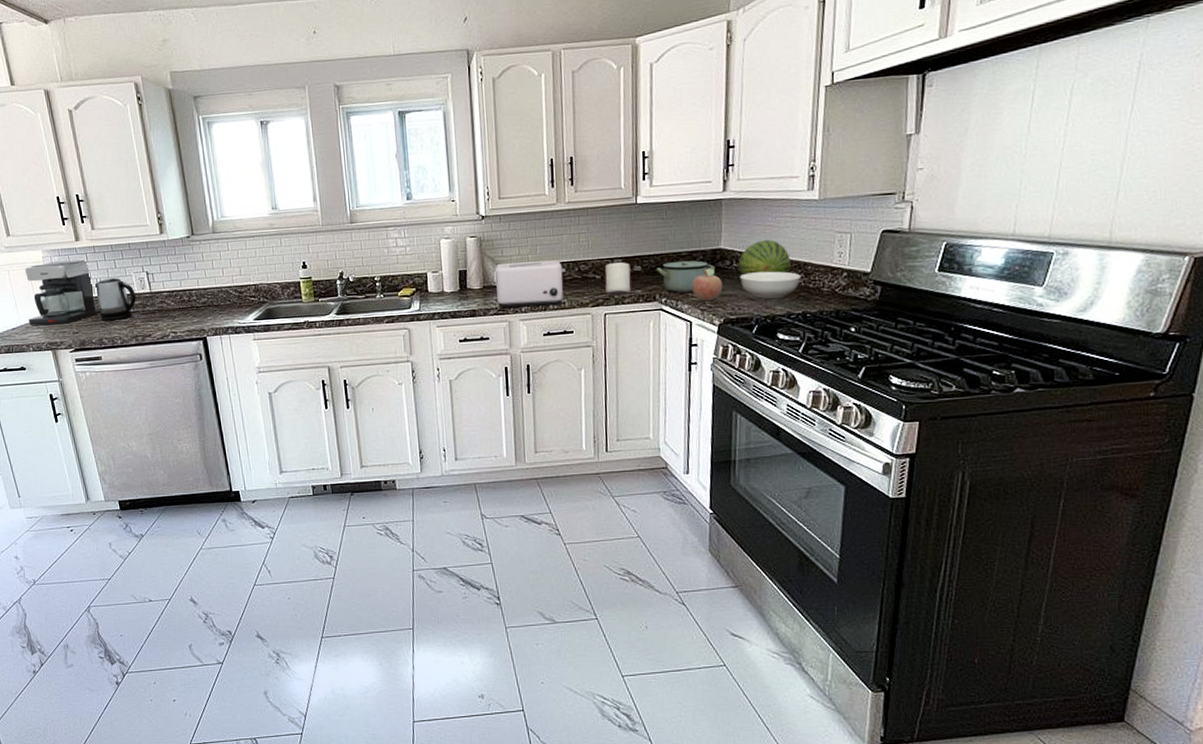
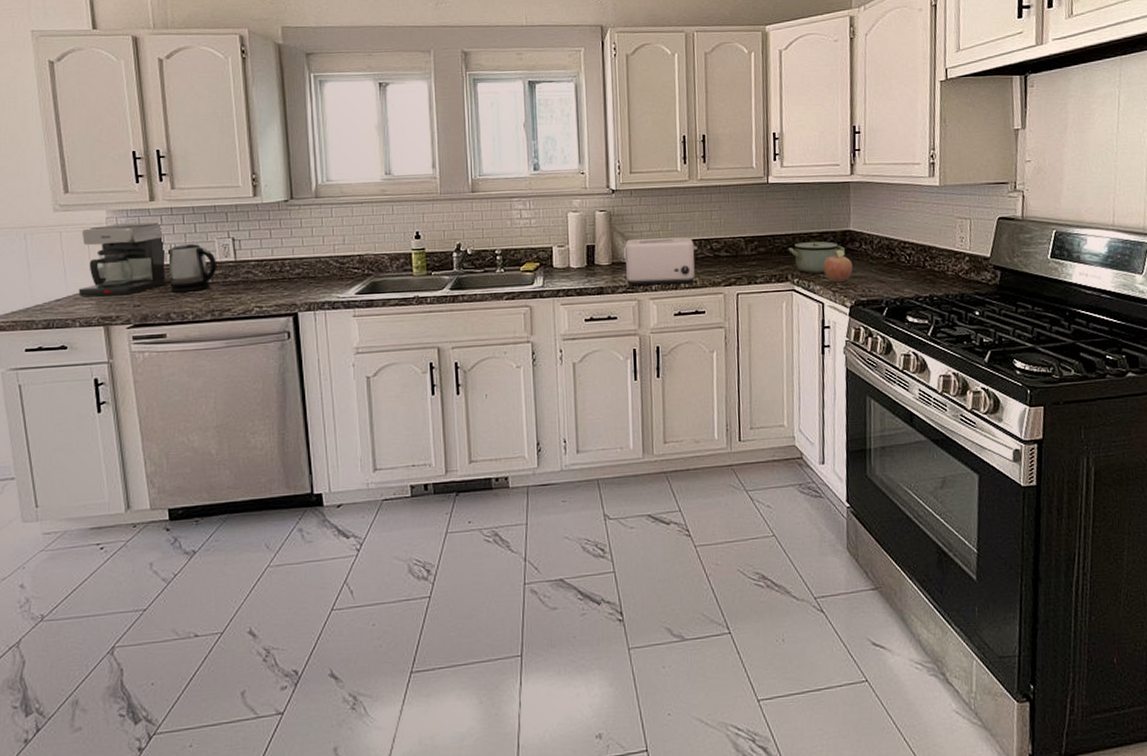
canister: present [595,260,641,299] -> none [728,239,774,278]
fruit: present [738,240,791,276] -> none [867,223,917,258]
bowl: present [739,271,802,300] -> none [868,254,927,282]

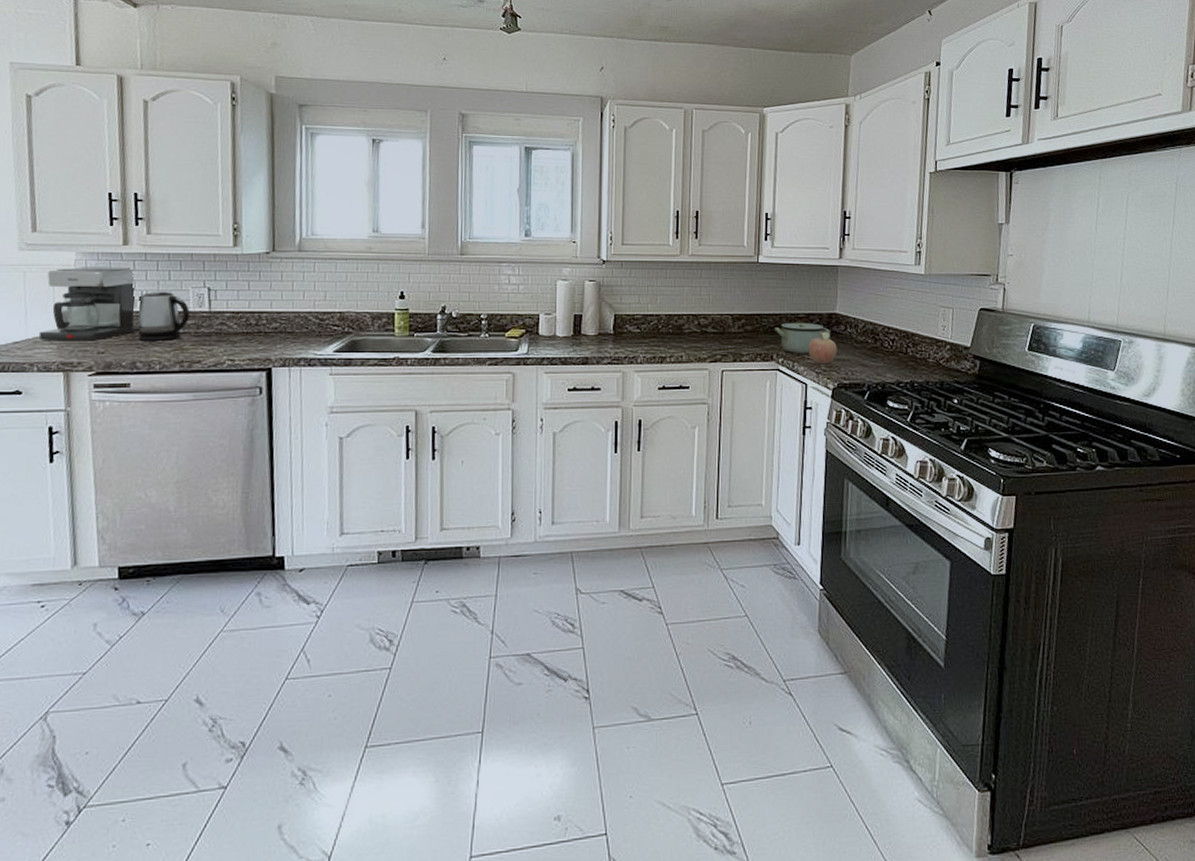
toaster: present [625,237,697,286] -> none [611,310,685,358]

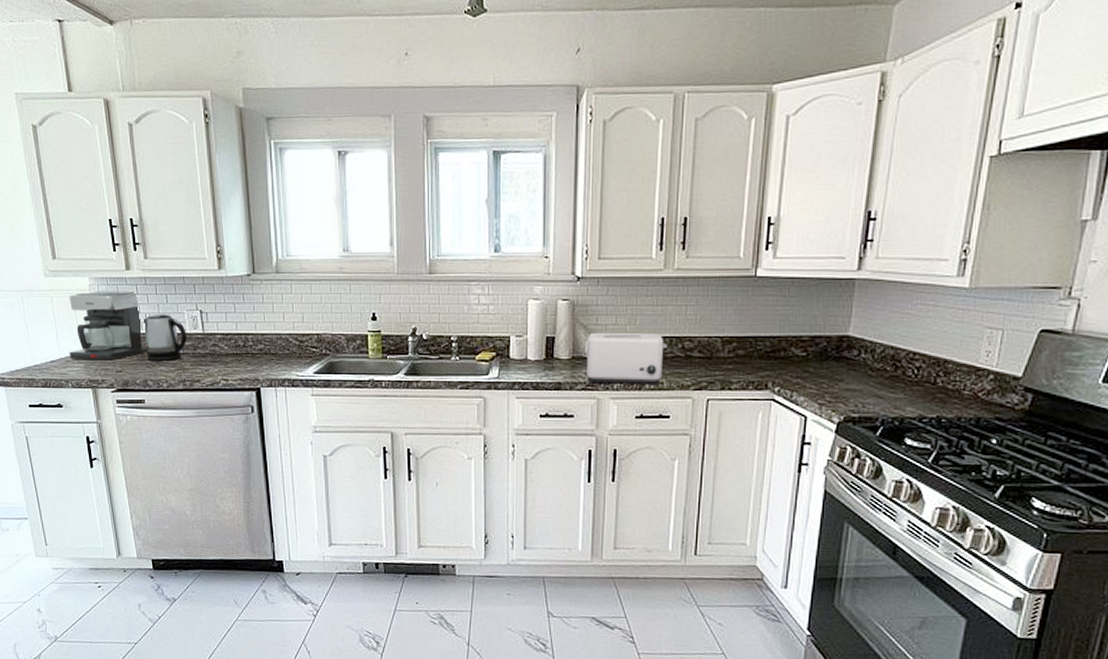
toaster: none [611,310,685,358] -> present [585,332,667,384]
cooking pot: present [773,322,831,354] -> none [770,345,841,383]
fruit: present [808,331,837,365] -> none [811,356,847,395]

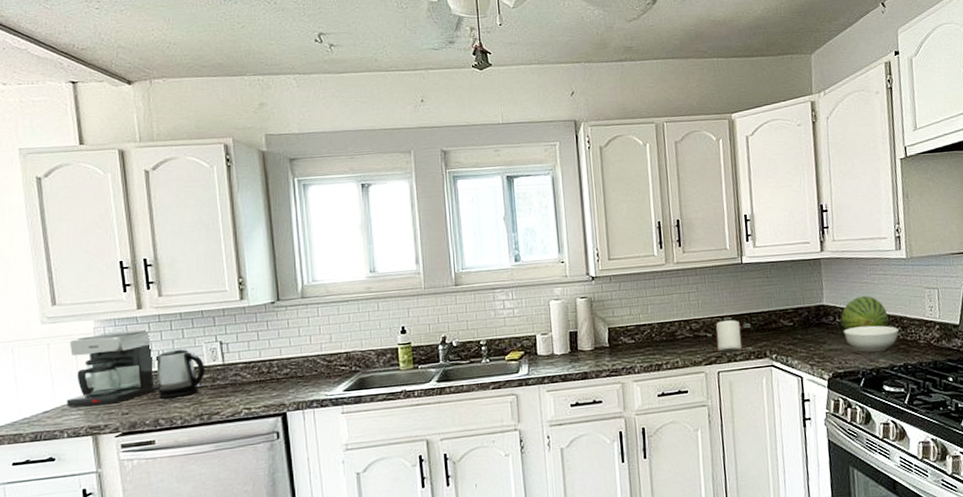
toaster: present [585,332,667,384] -> none [607,319,677,370]
canister: none [701,339,754,383] -> present [707,318,752,356]
fruit: none [867,330,929,371] -> present [841,296,889,331]
bowl: none [867,366,940,399] -> present [843,325,900,353]

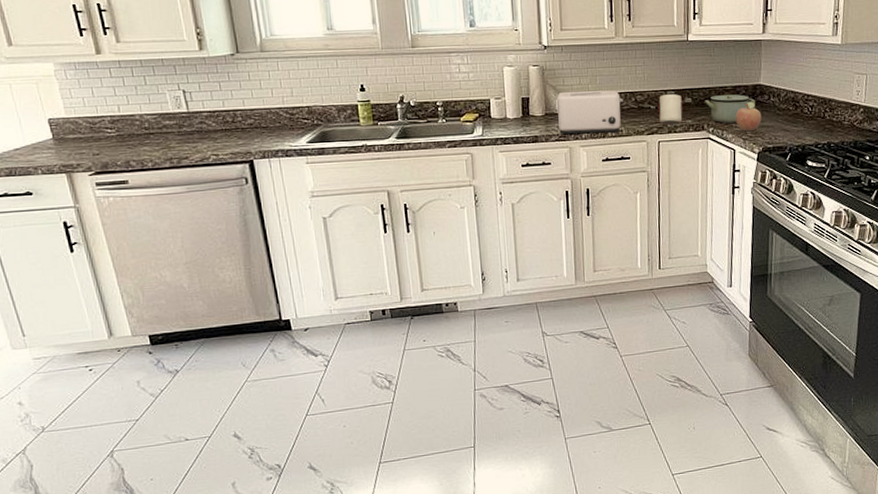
coffee maker: present [66,329,159,407] -> none [31,74,127,146]
kettle: present [156,349,204,399] -> none [121,95,170,143]
toaster: none [607,319,677,370] -> present [557,90,623,135]
cooking pot: none [764,317,821,349] -> present [704,94,756,124]
fruit: none [799,323,829,357] -> present [735,101,762,132]
fruit: present [841,296,889,331] -> none [775,78,818,109]
bowl: present [843,325,900,353] -> none [775,105,827,131]

